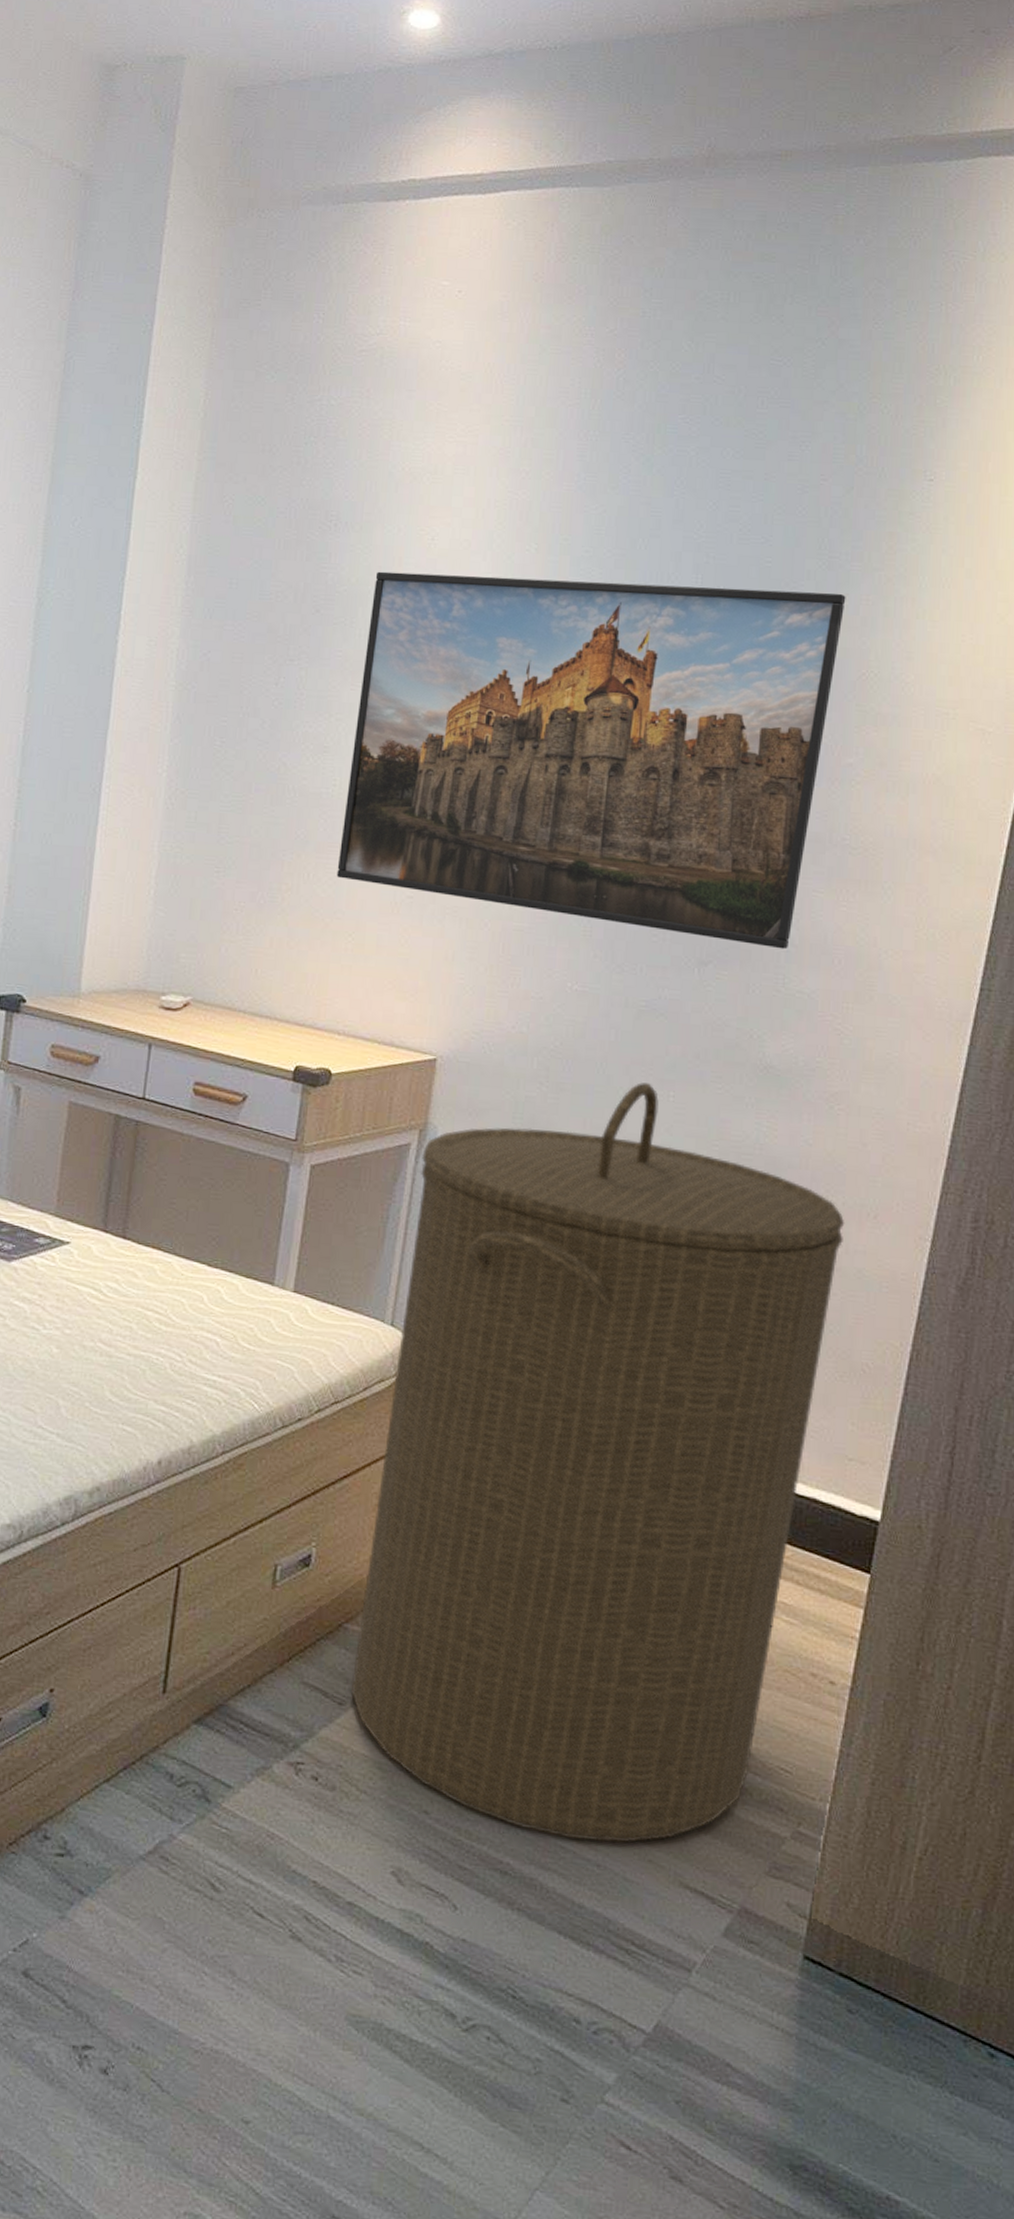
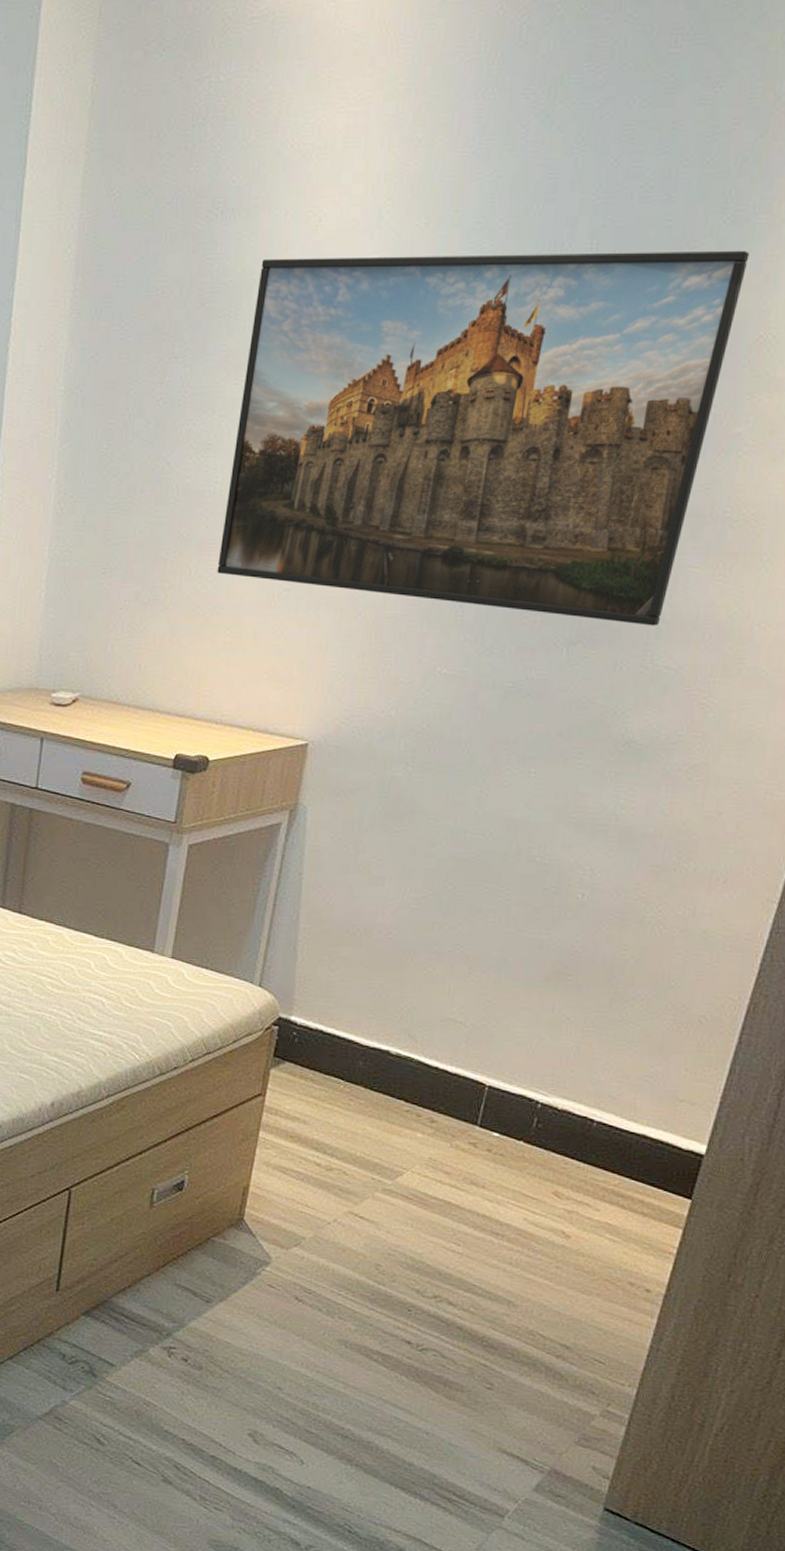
laundry hamper: present [351,1082,845,1844] -> none [217,760,695,1416]

